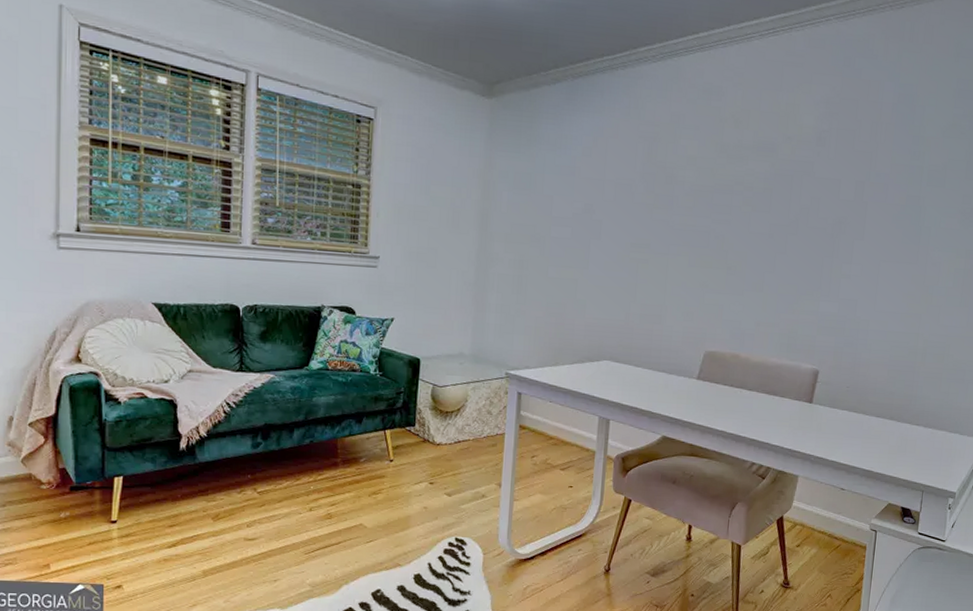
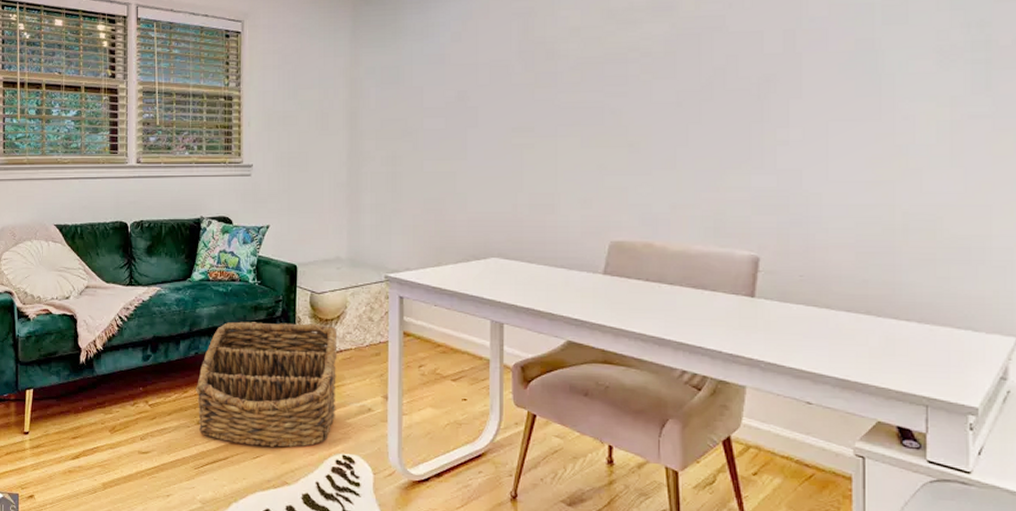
basket: none [309,411,457,532] -> present [196,321,338,447]

